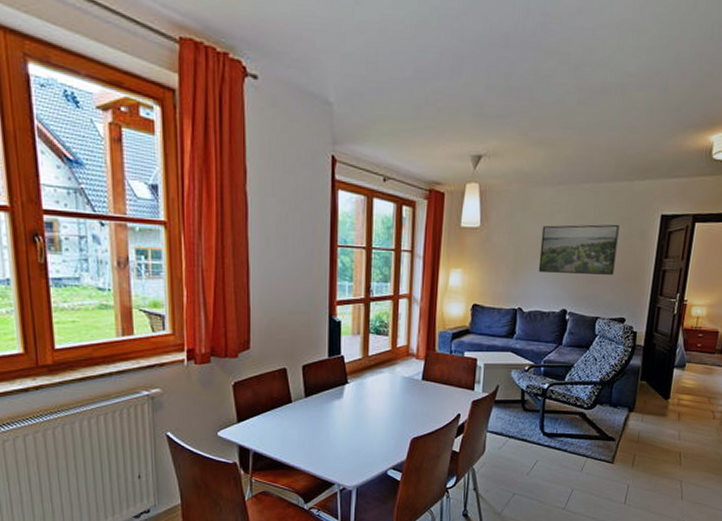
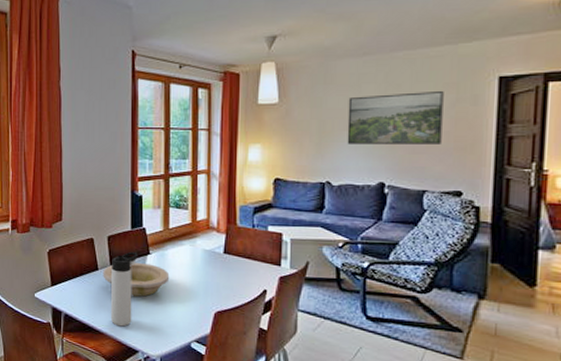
bowl: none [297,392,368,428] -> present [103,262,170,297]
thermos bottle: none [304,381,335,460] -> present [110,251,138,327]

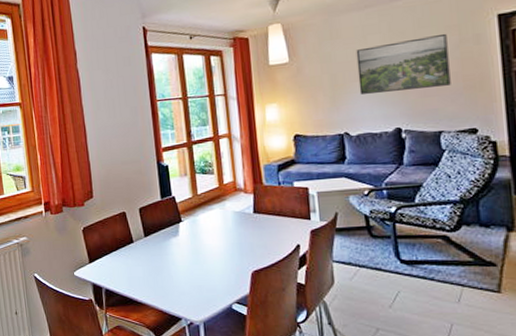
bowl: present [103,262,170,297] -> none [138,230,204,264]
thermos bottle: present [110,251,138,327] -> none [145,220,172,296]

